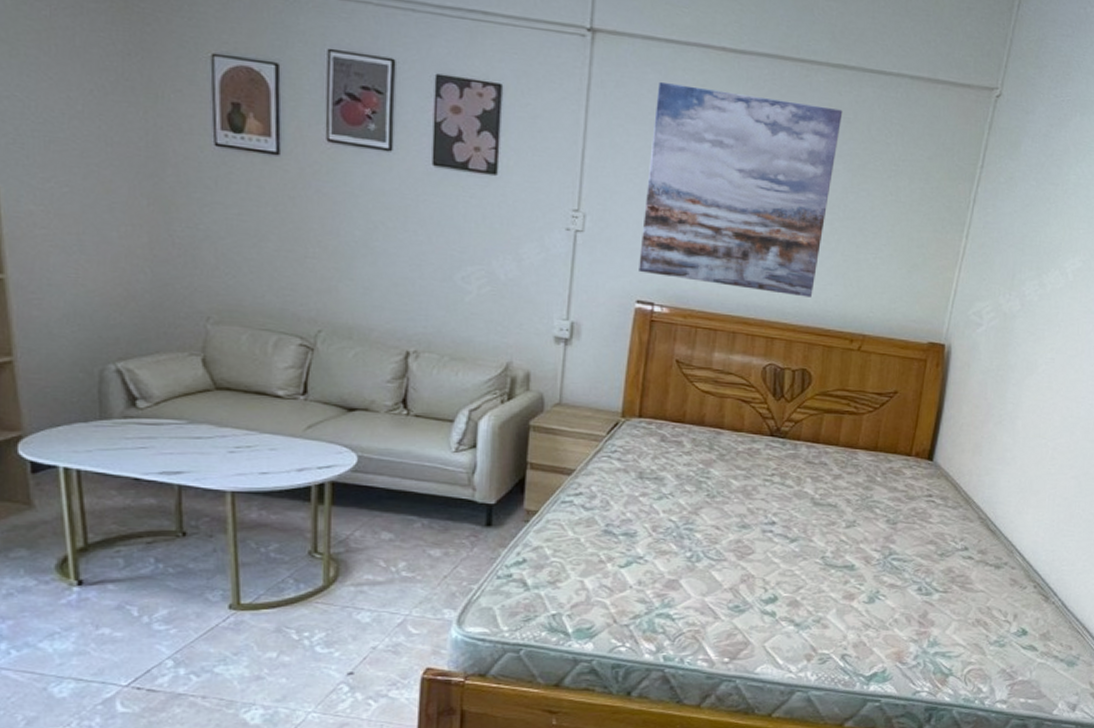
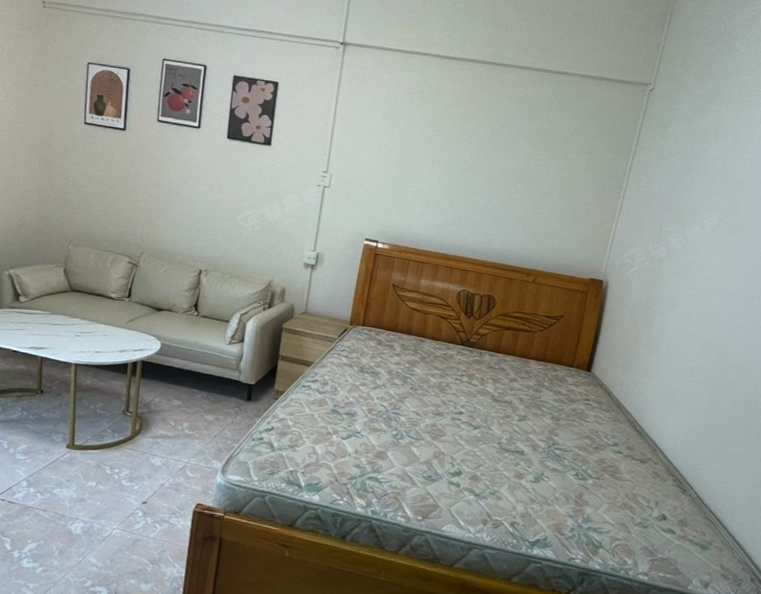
wall art: present [639,82,843,298] -> none [368,80,527,241]

